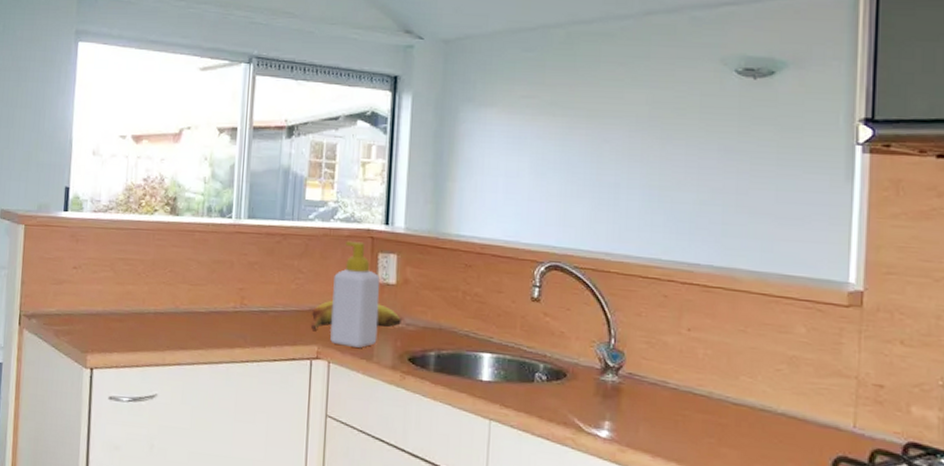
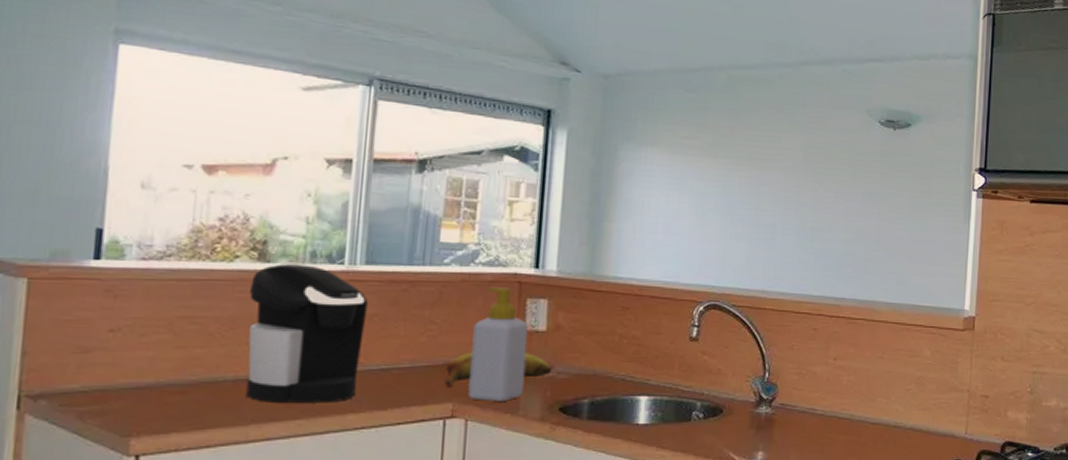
coffee maker: none [163,217,250,337] -> present [246,264,368,403]

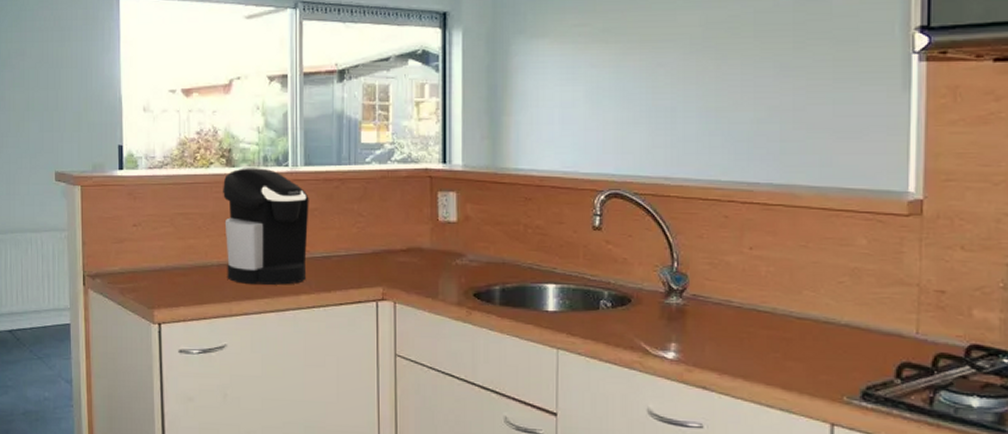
fruit: present [445,352,552,386] -> none [375,241,464,272]
soap bottle: present [468,286,529,401] -> none [395,181,441,286]

